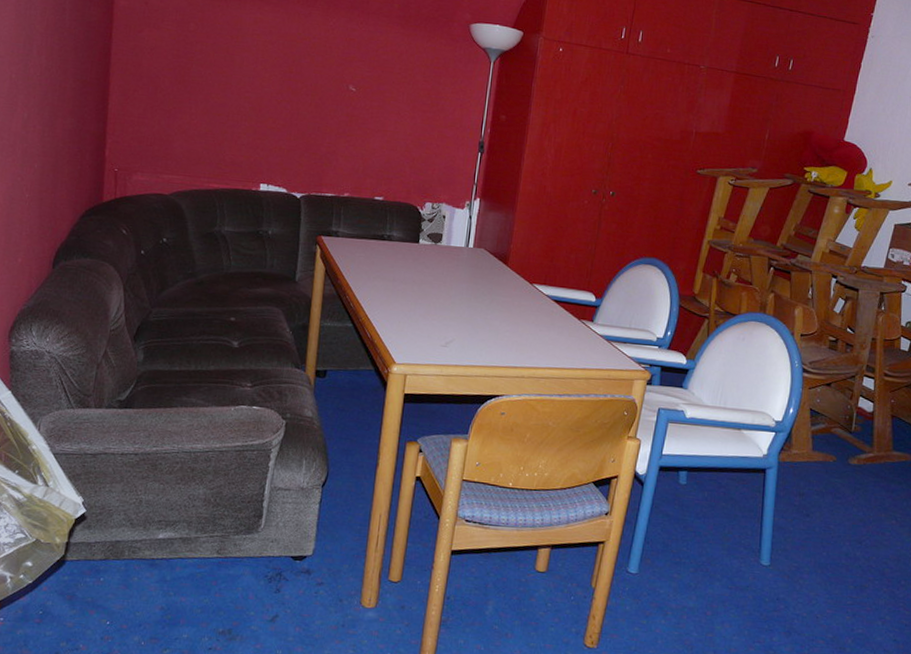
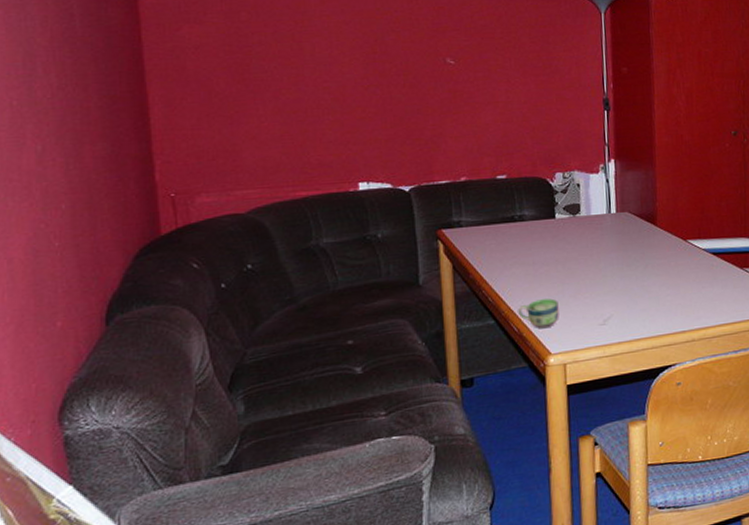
cup: none [373,313,409,339] -> present [518,298,559,328]

